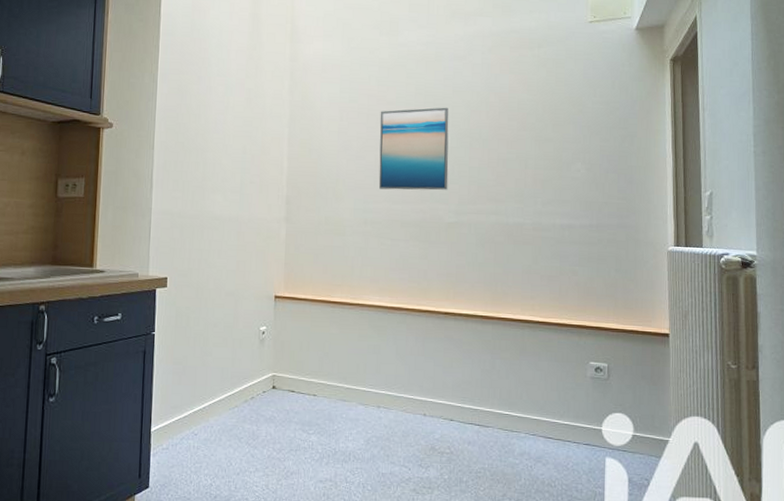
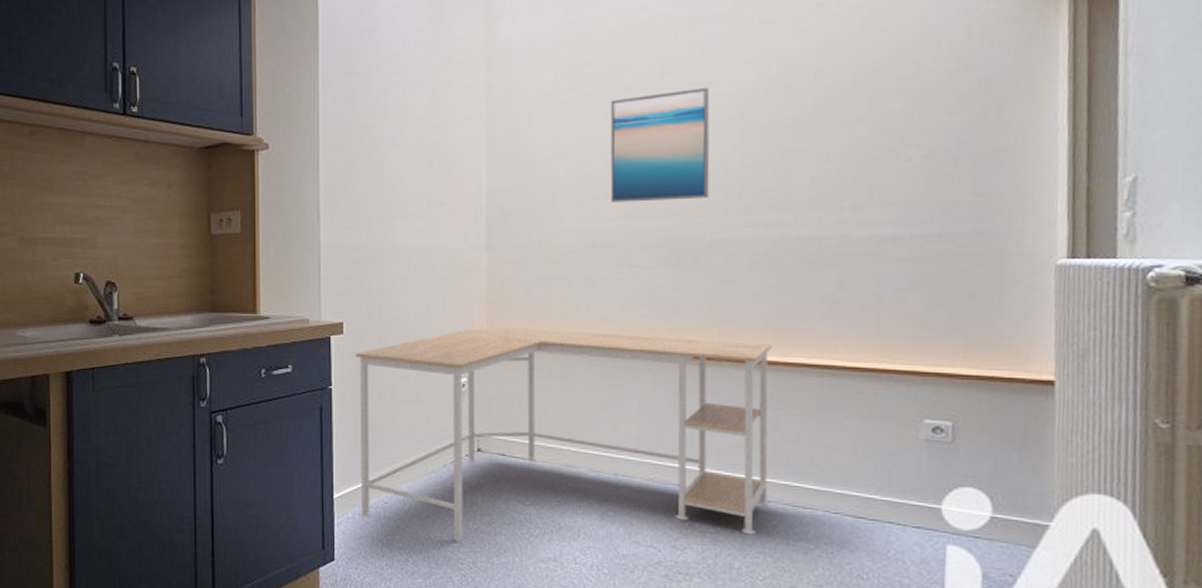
desk: none [173,285,490,468] -> present [355,327,772,543]

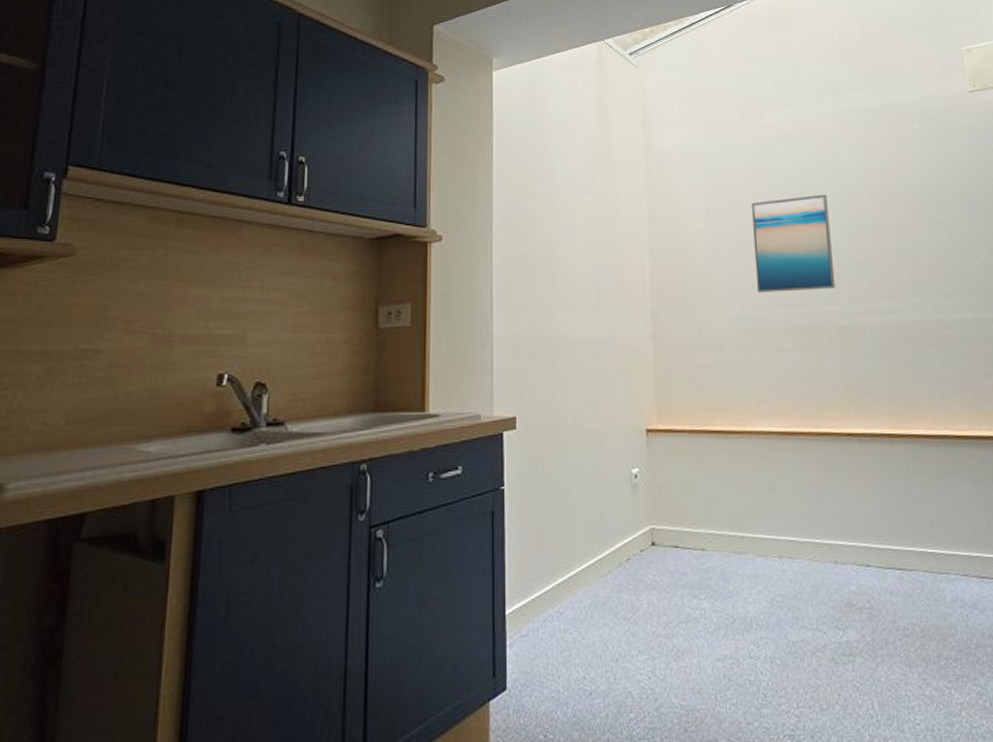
desk: present [355,327,772,543] -> none [528,413,912,650]

